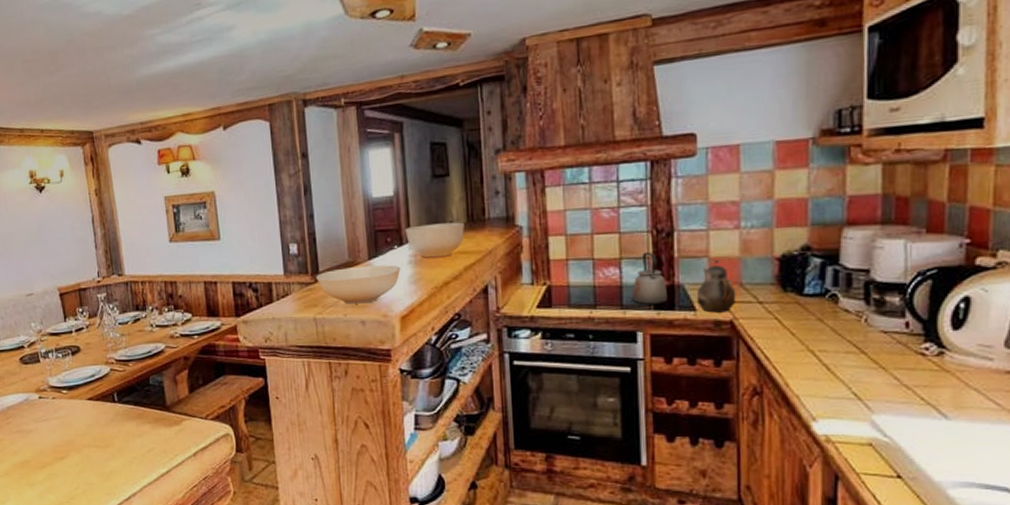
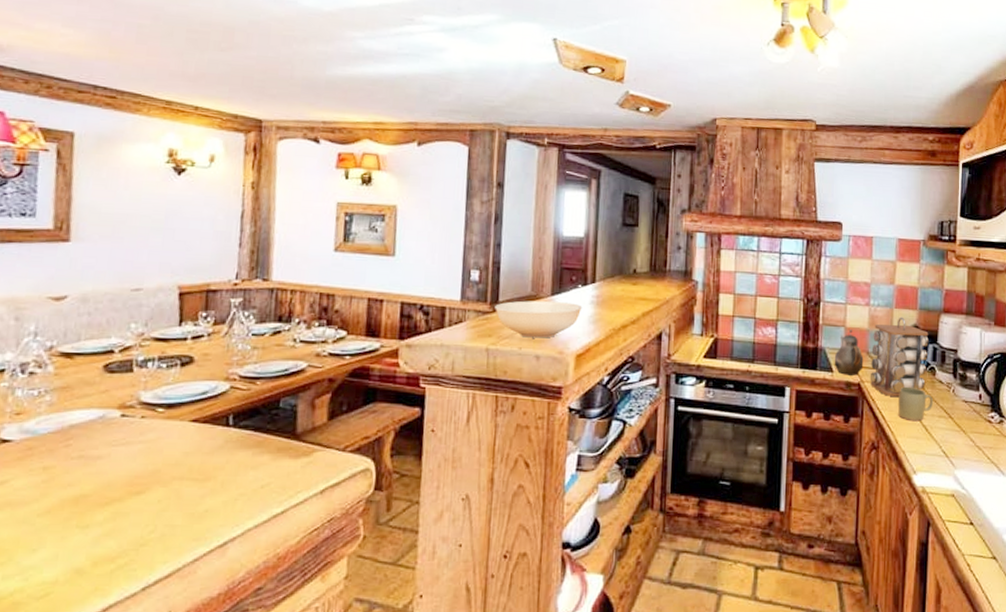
bowl: present [404,222,465,258] -> none [590,268,647,301]
kettle: present [632,252,667,306] -> none [783,317,812,365]
spice rack: none [745,237,827,333] -> present [869,317,929,396]
mug: none [787,320,838,359] -> present [898,386,934,421]

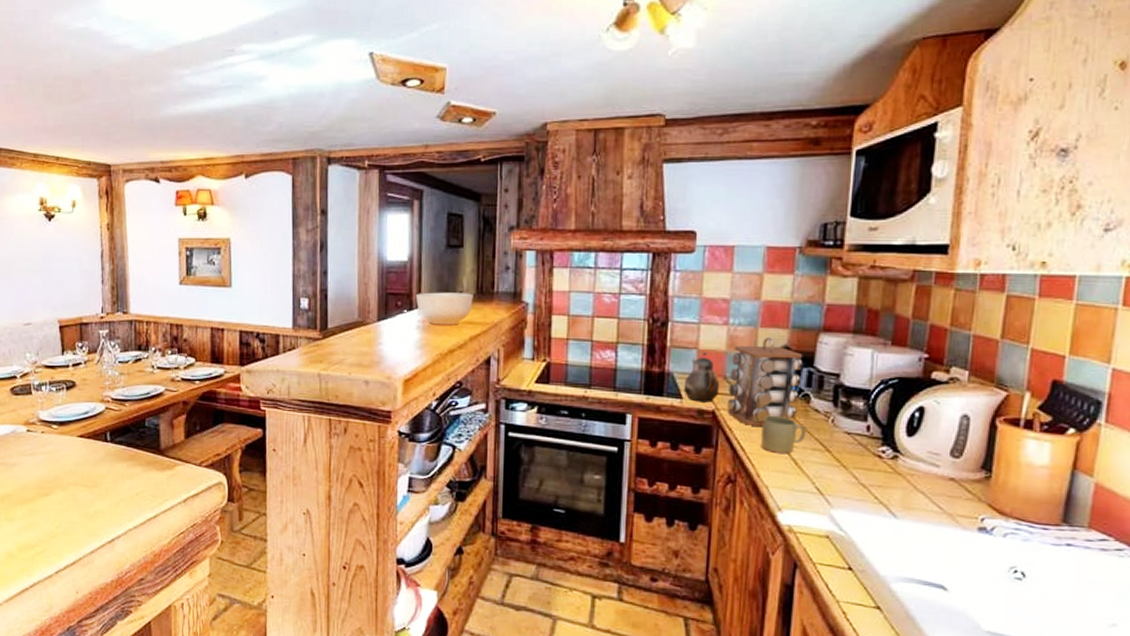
bowl: present [495,300,582,338] -> none [324,327,409,364]
bowl: none [590,268,647,301] -> present [415,292,473,326]

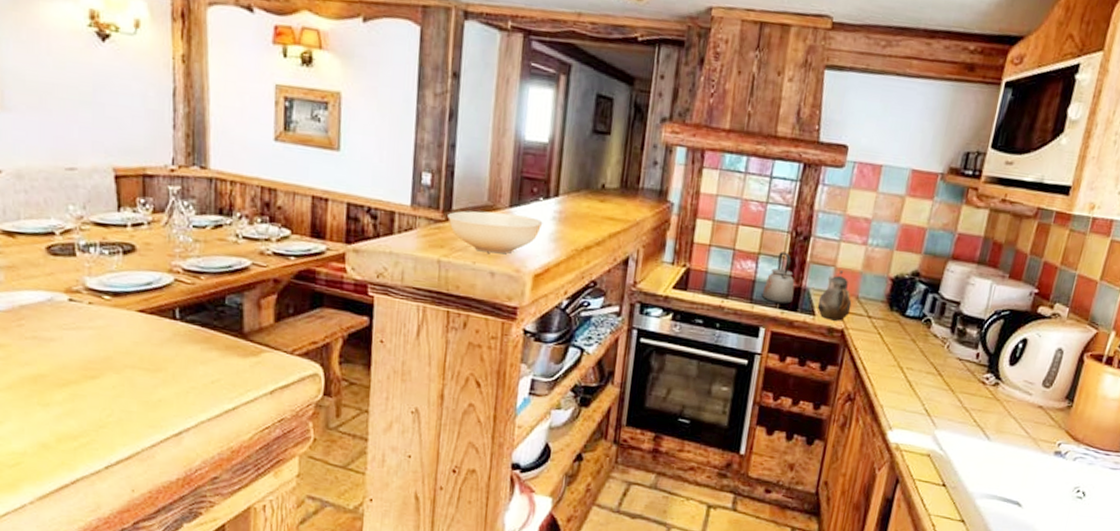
bowl: none [324,327,409,364] -> present [448,210,543,254]
bowl: present [415,292,473,326] -> none [553,180,617,220]
kettle: none [624,339,657,390] -> present [761,252,795,305]
spice rack: present [726,337,803,426] -> none [855,260,931,348]
mug: present [761,415,807,453] -> none [881,337,924,375]

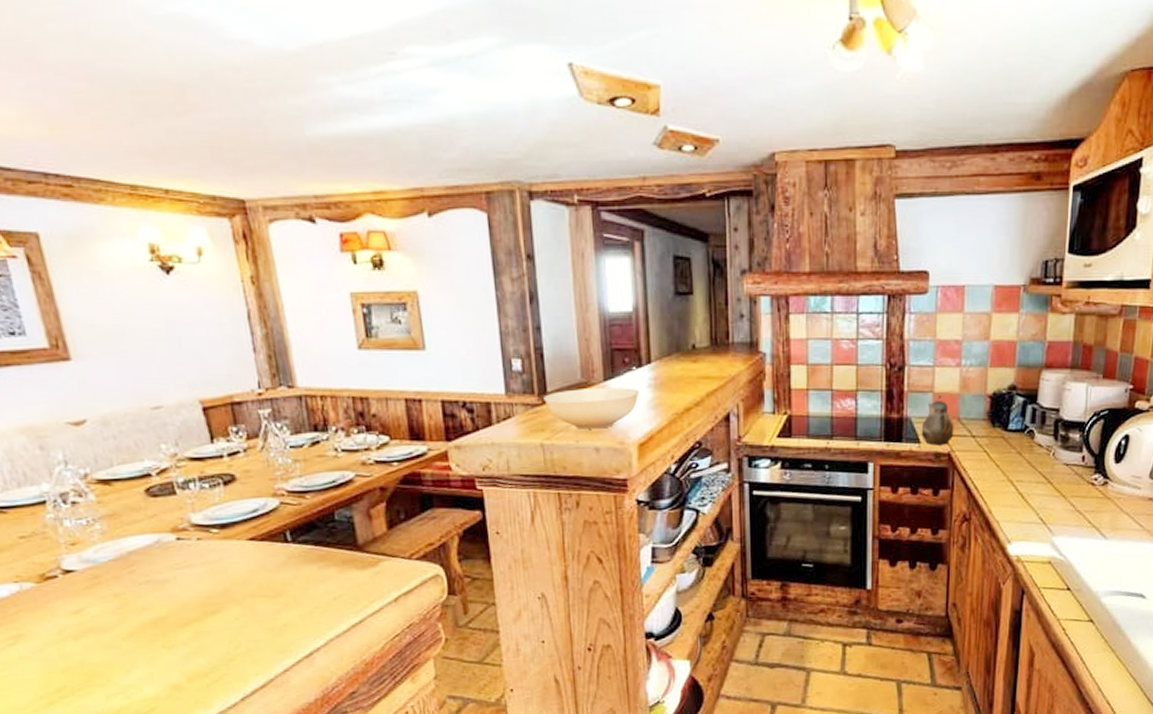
kettle: present [761,252,795,305] -> none [865,385,896,437]

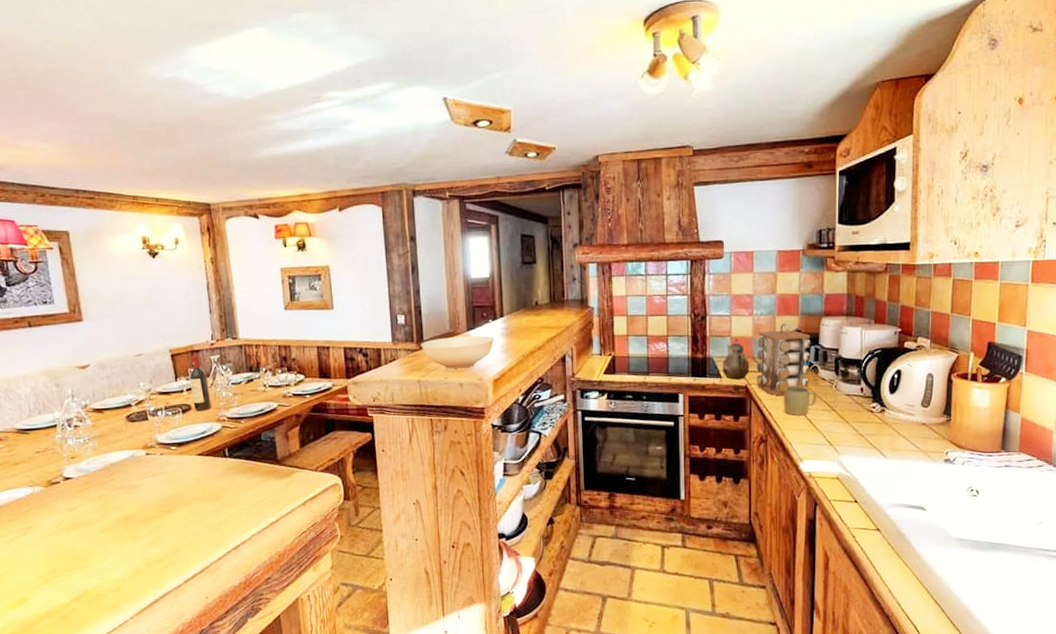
wine bottle: none [230,407,264,483] -> present [189,354,212,412]
spice rack: none [961,376,1028,465] -> present [756,323,811,395]
mug: none [992,453,1032,489] -> present [784,385,817,415]

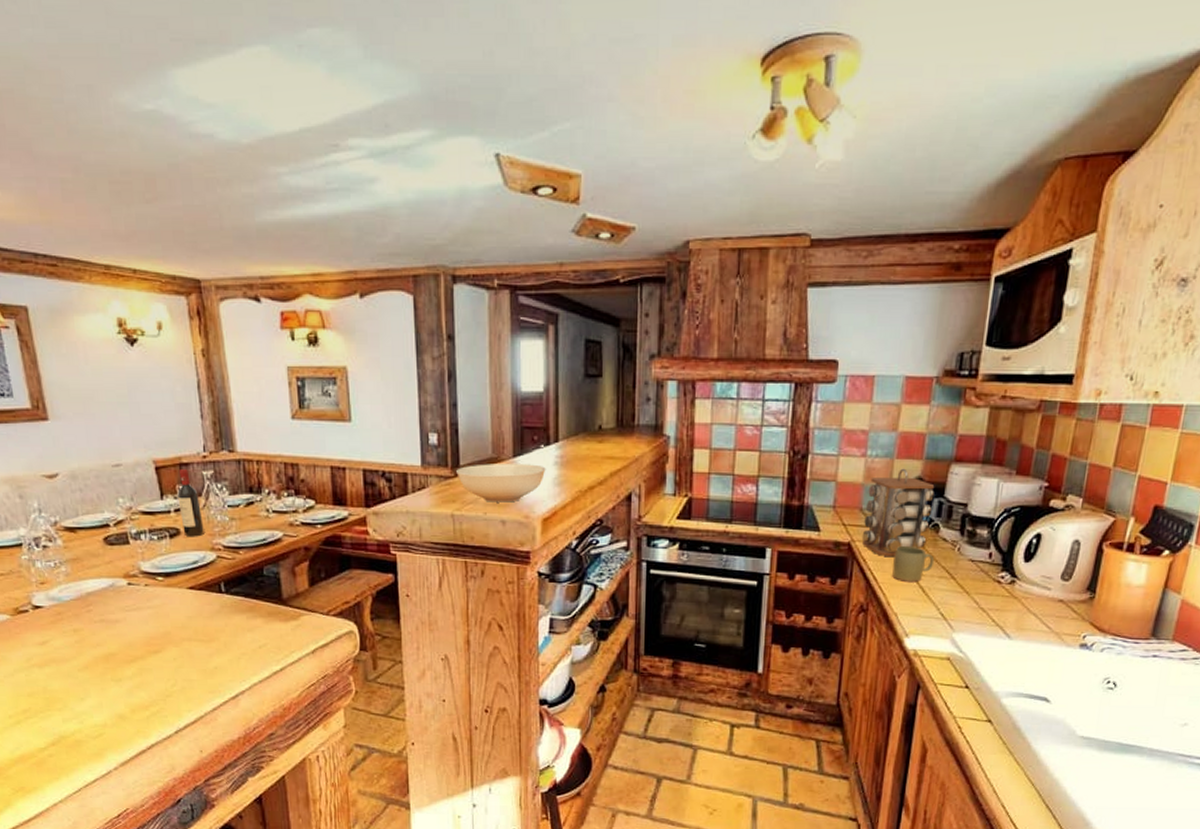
teapot: present [722,339,750,380] -> none [821,484,856,534]

